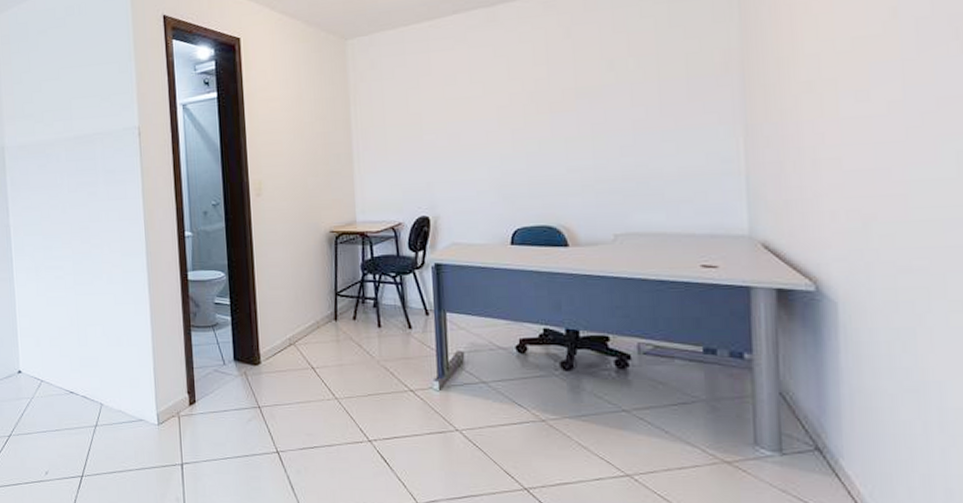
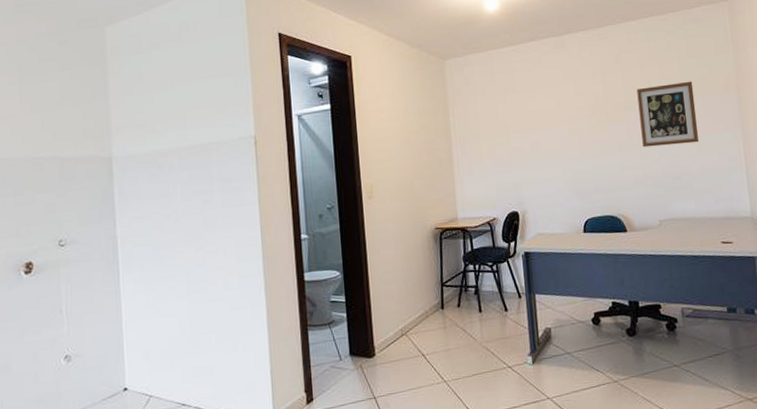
wall art: none [592,58,679,144] -> present [636,81,700,148]

